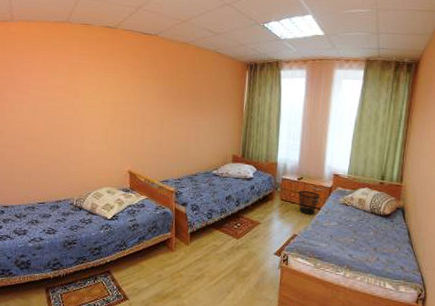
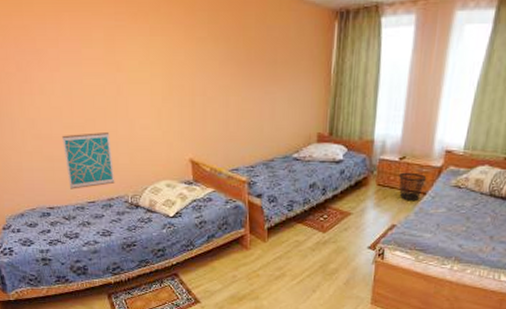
wall art: none [23,144,64,191] -> present [62,131,115,190]

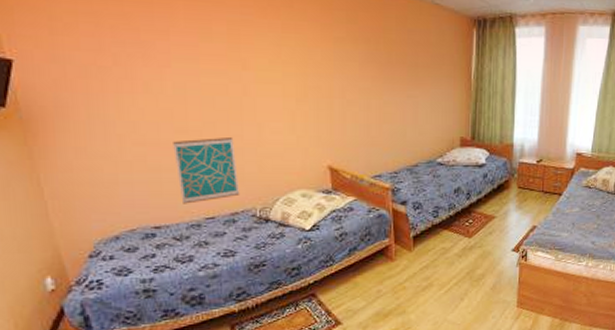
wastebasket: present [399,172,427,202] -> none [537,174,562,203]

